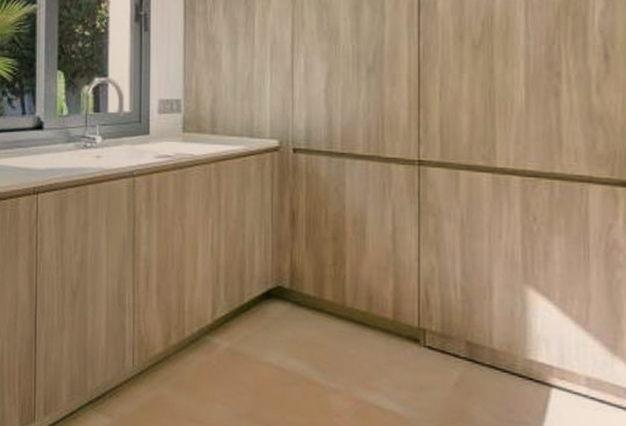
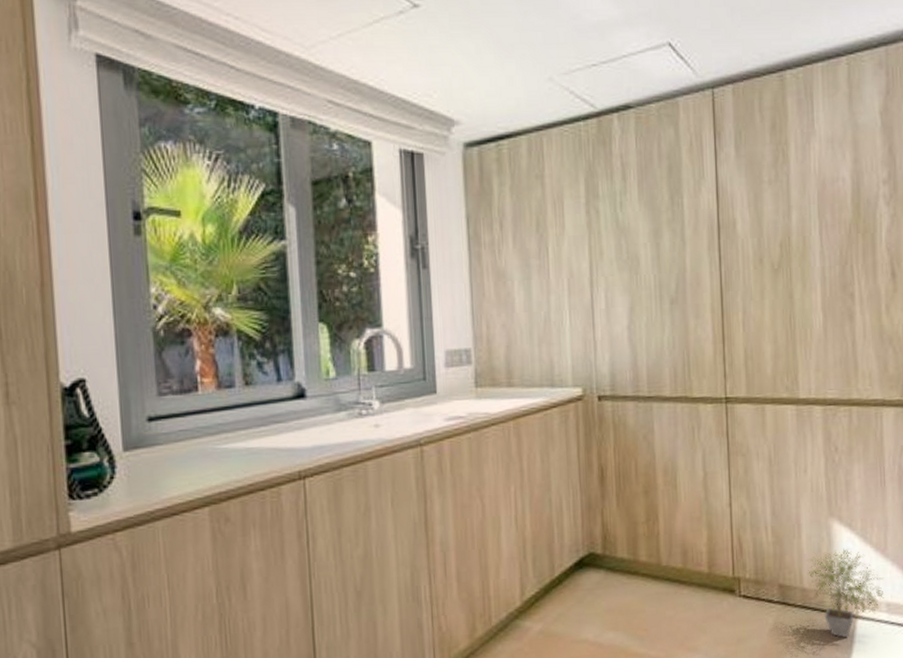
potted plant: none [497,316,584,405] -> present [806,548,885,638]

